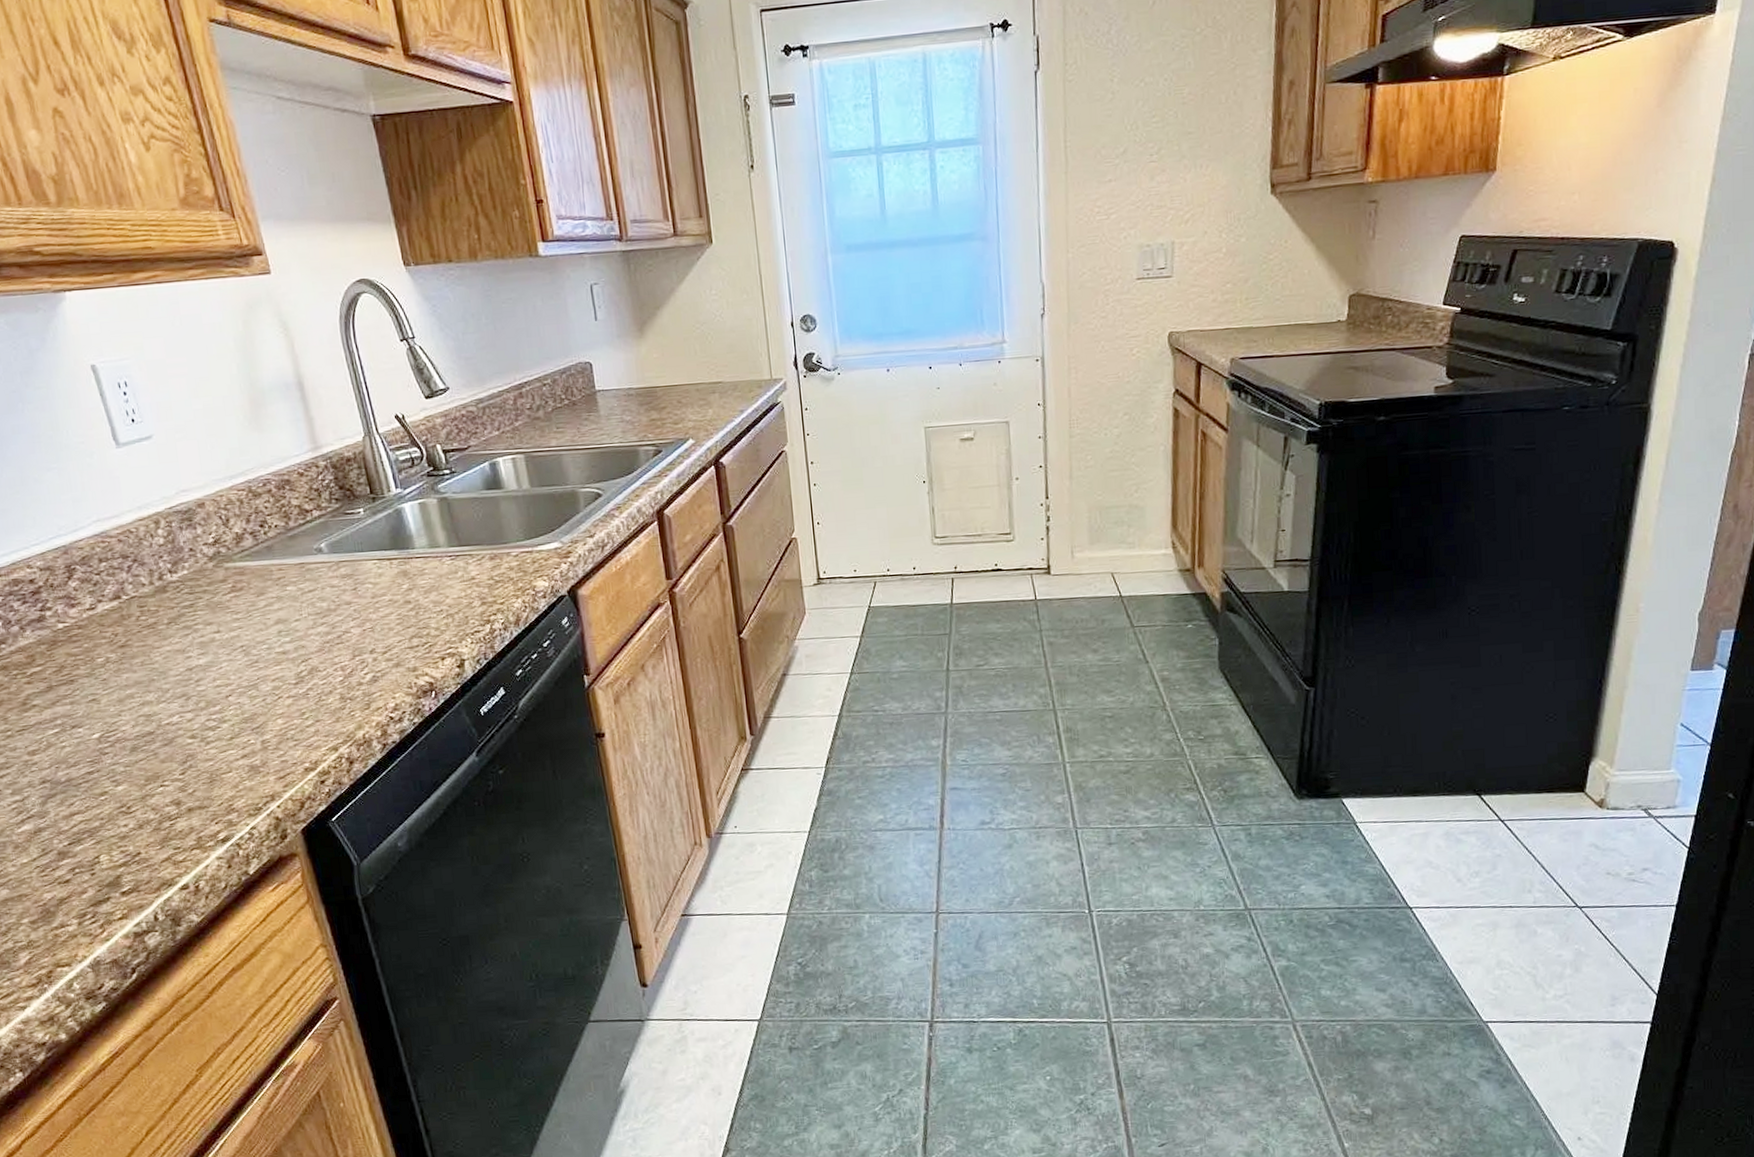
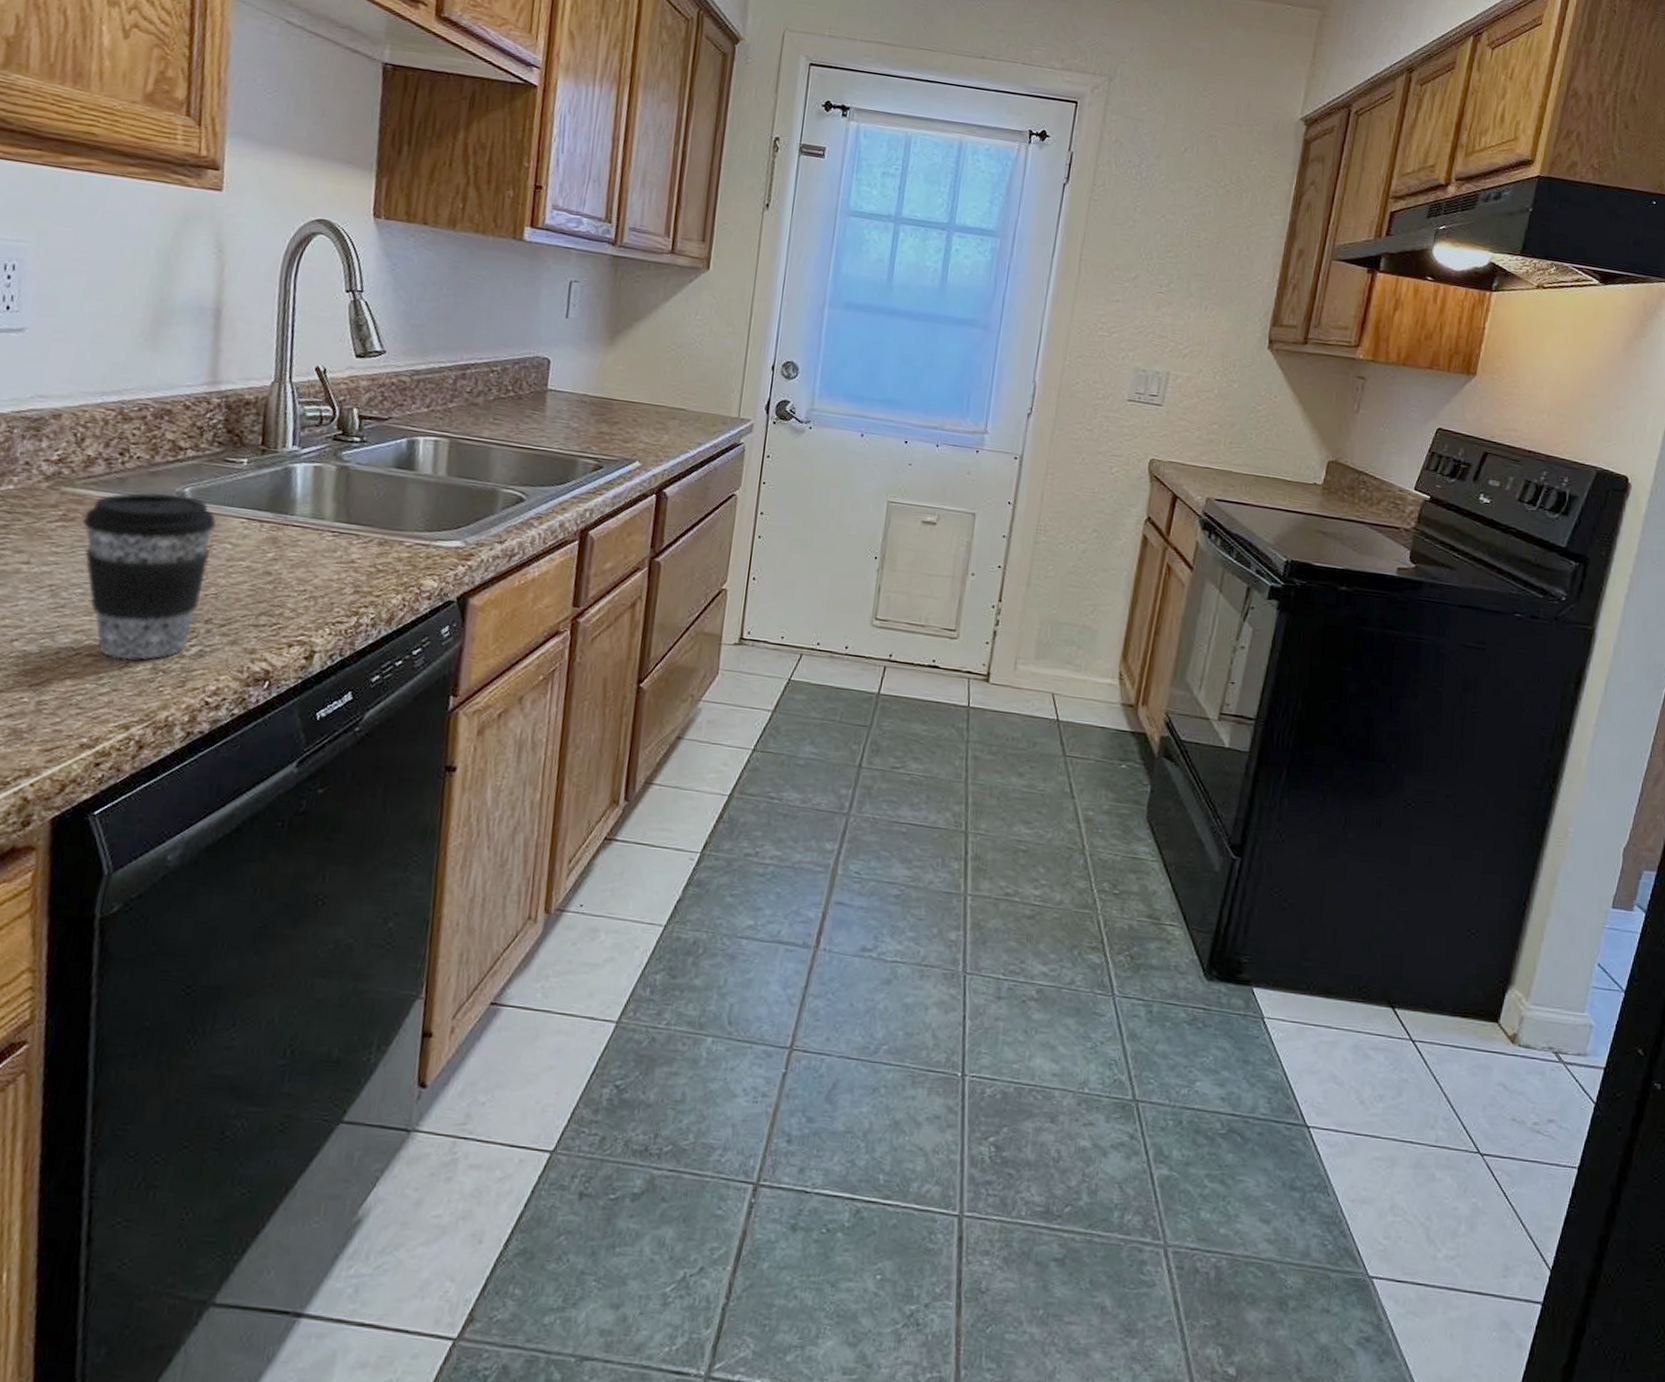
coffee cup: none [248,550,362,696] -> present [82,493,217,660]

